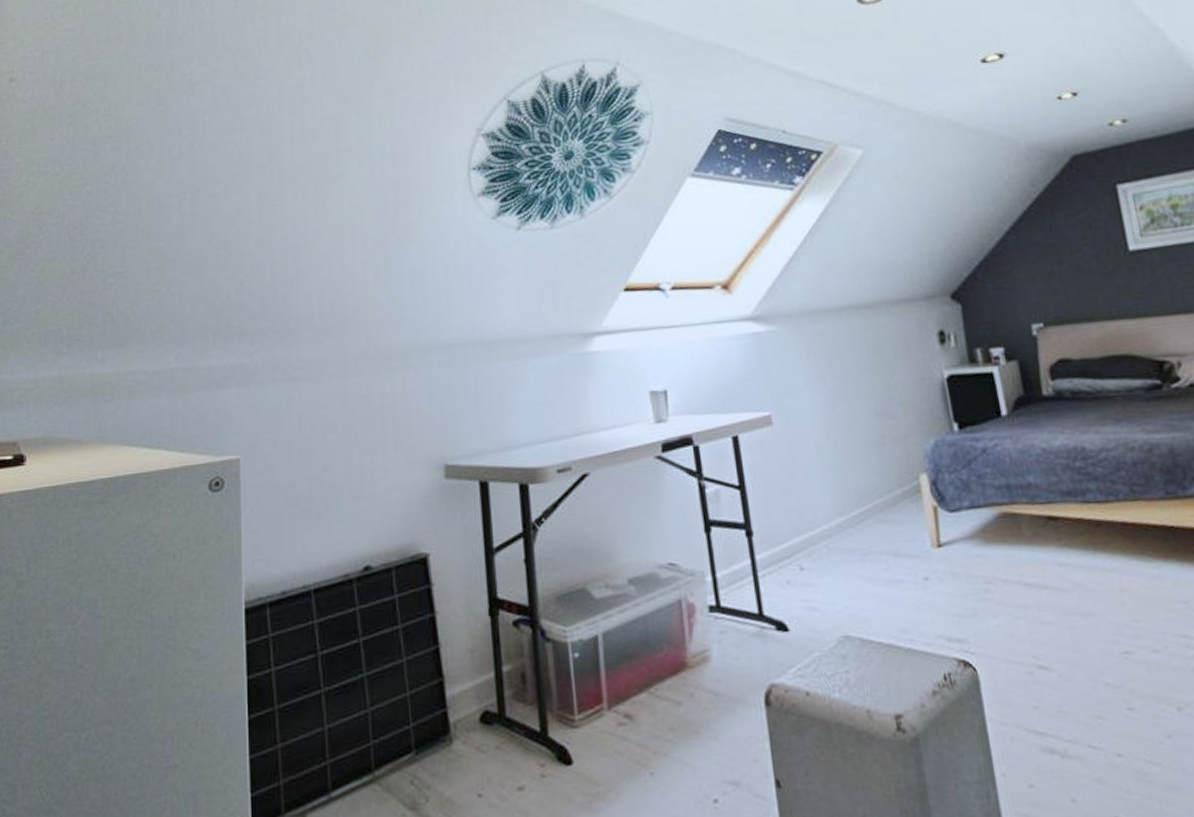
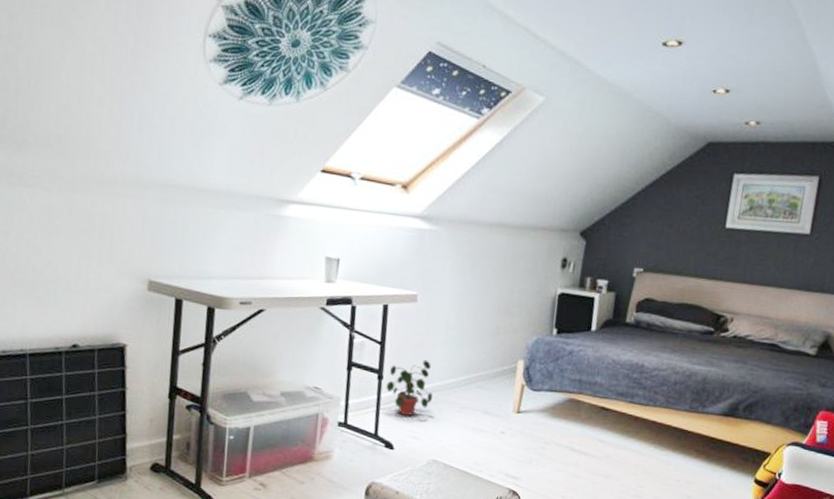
potted plant: none [758,498,822,581] -> present [386,360,433,416]

